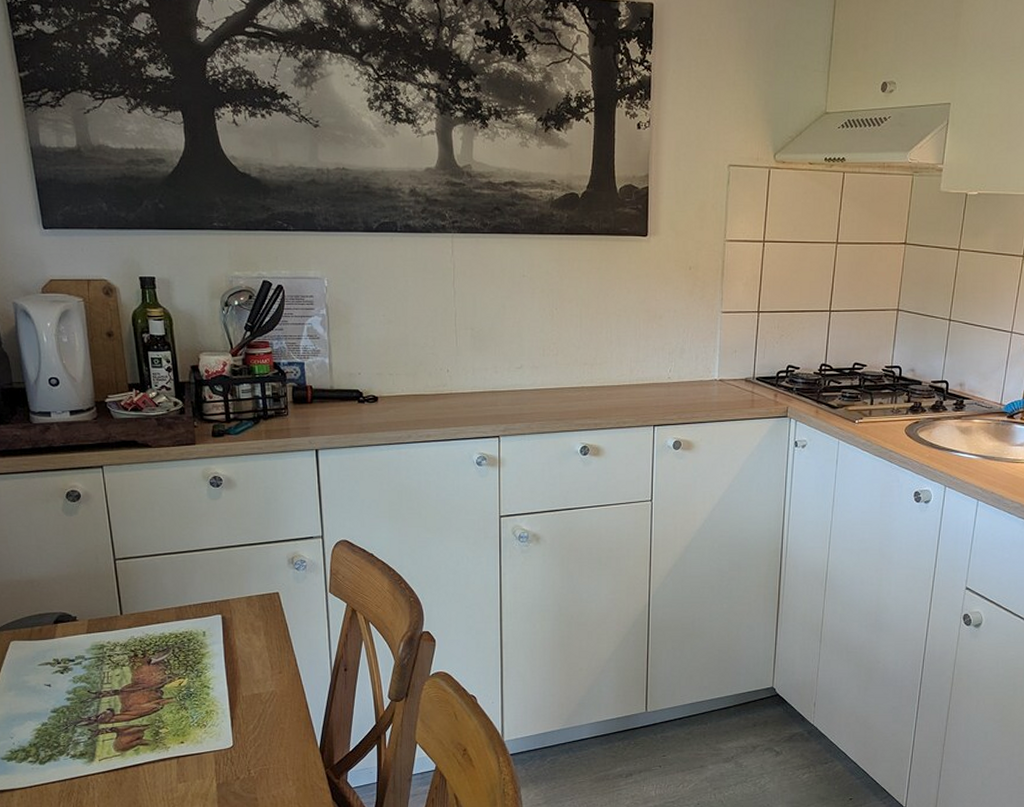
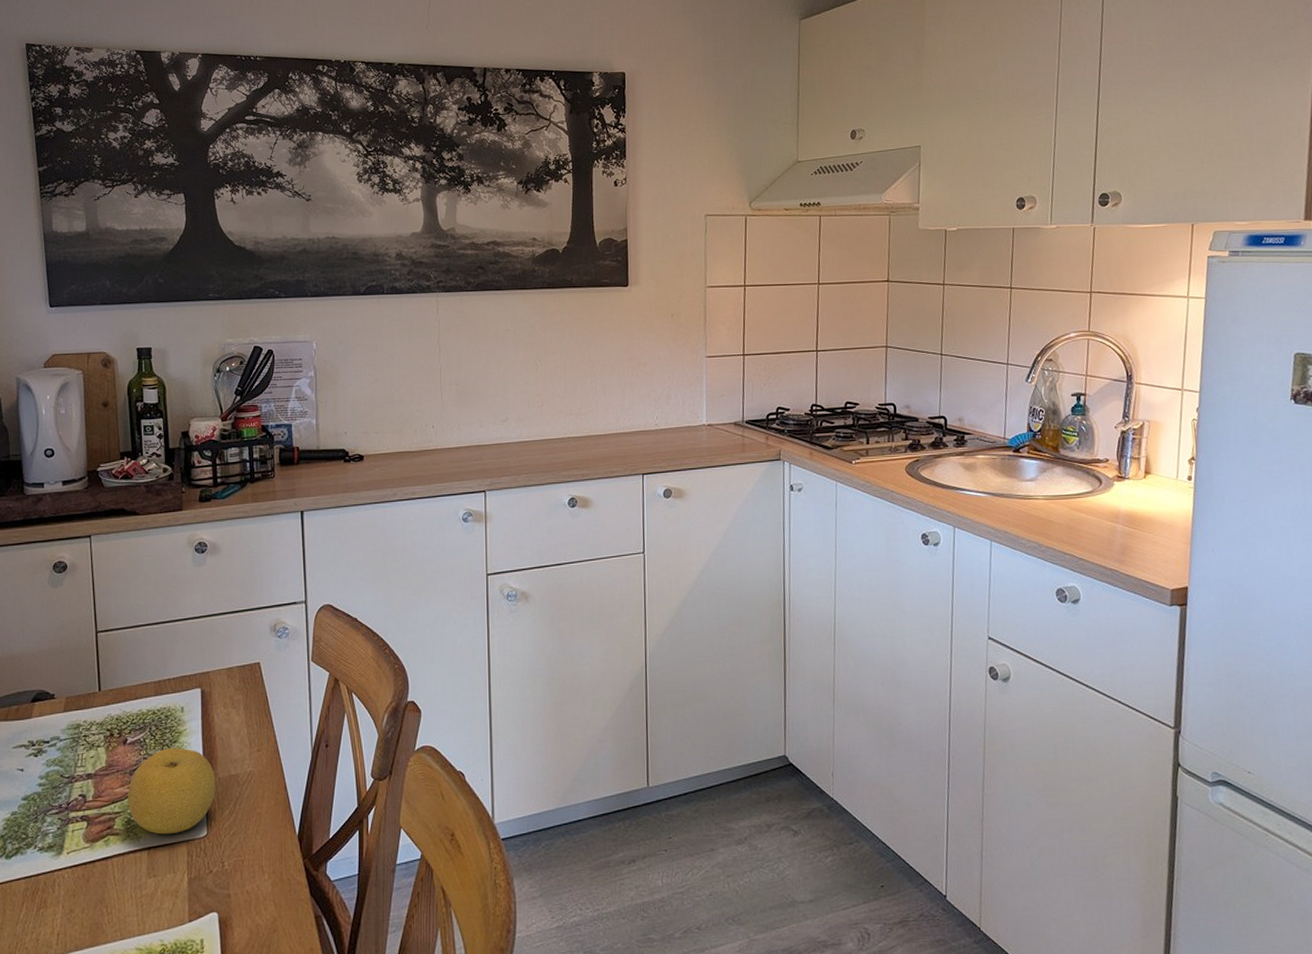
fruit: none [155,668,240,746] -> present [128,748,216,835]

